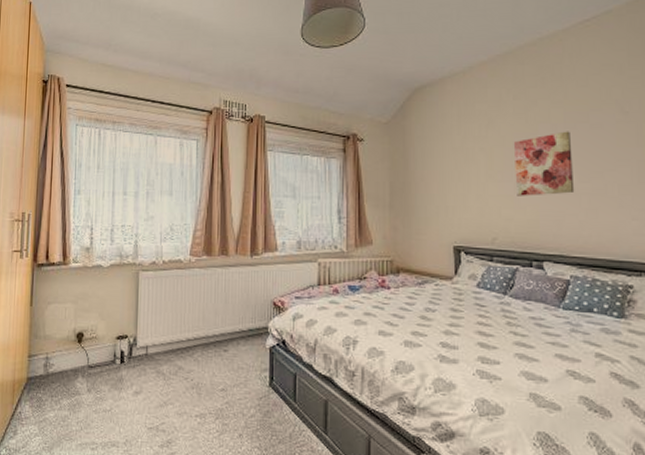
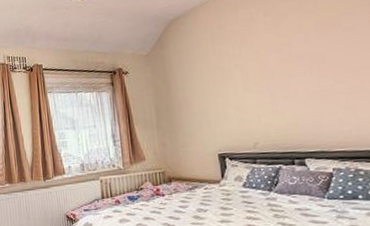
wall art: present [513,131,575,196] -> none [267,37,332,103]

